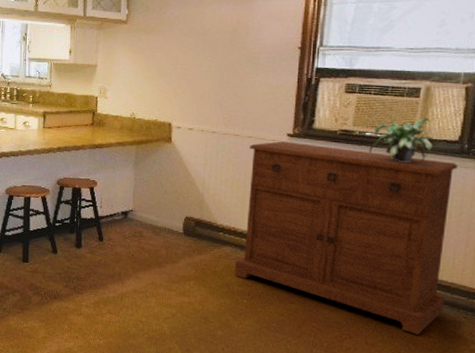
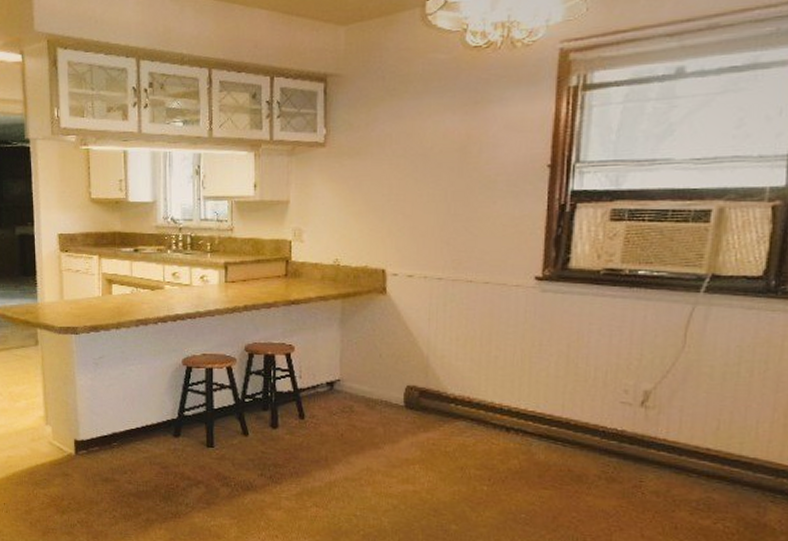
sideboard: present [234,141,459,335] -> none [471,287,763,525]
potted plant: present [369,117,436,162] -> none [643,247,732,306]

